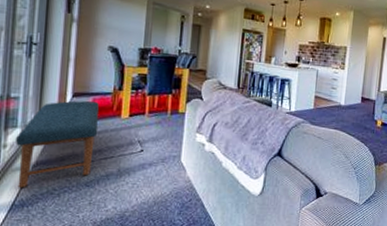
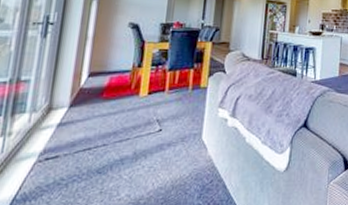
bench: present [15,100,99,188] -> none [21,79,116,180]

